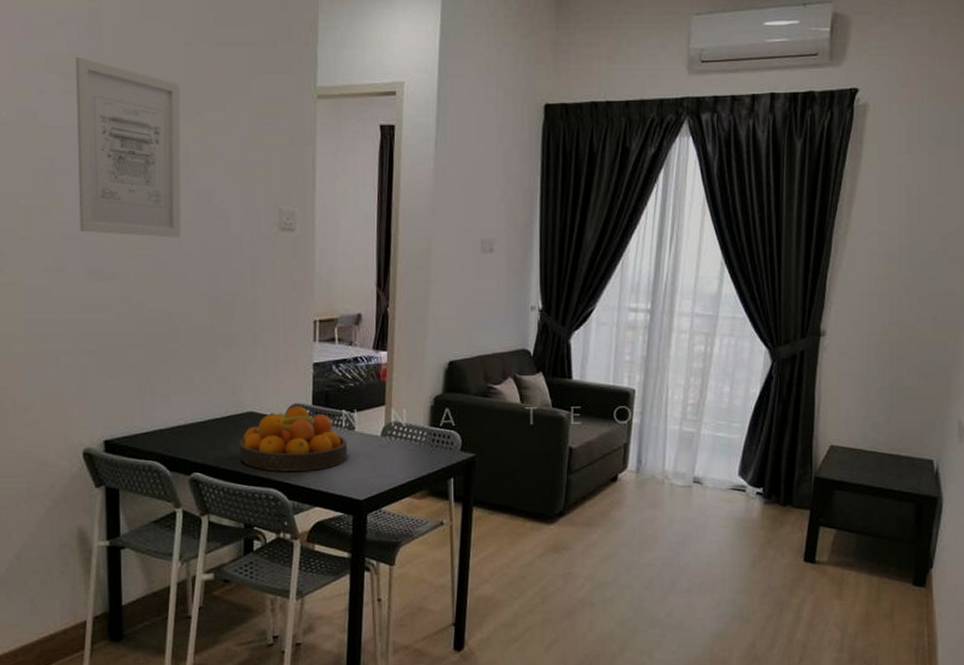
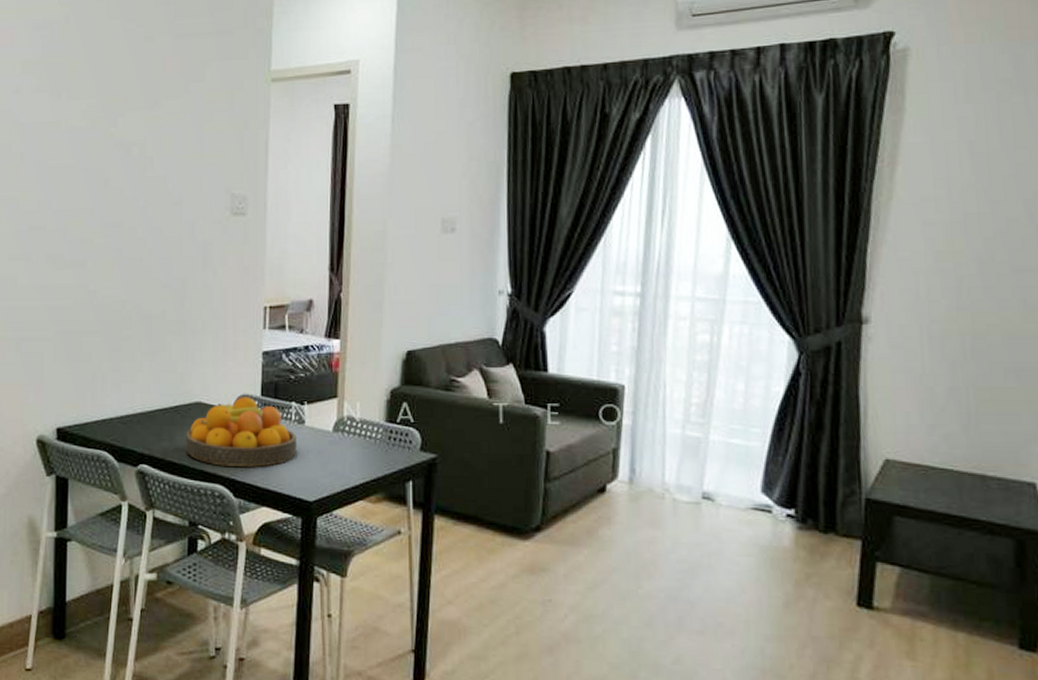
wall art: present [76,56,181,238] -> none [44,57,141,225]

